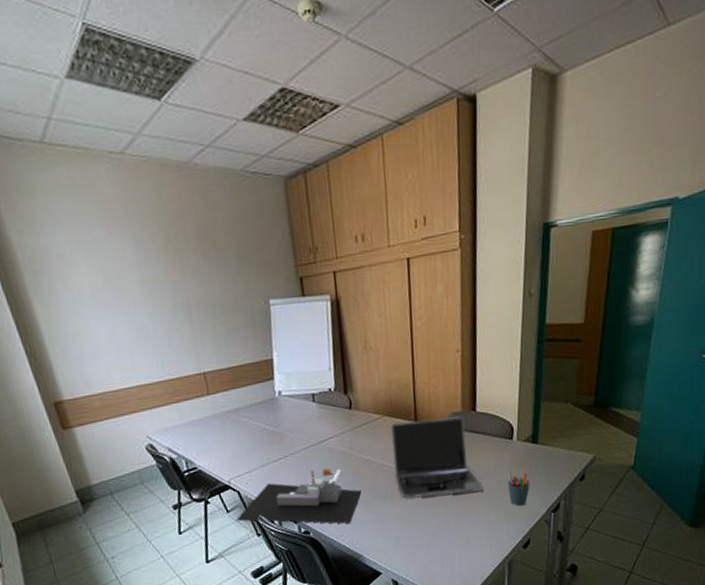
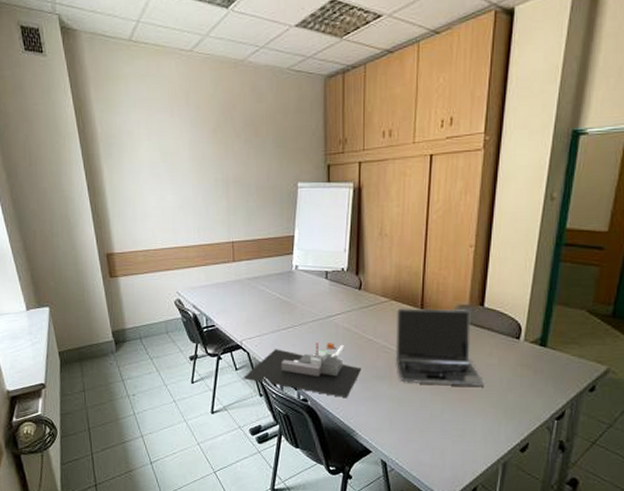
pen holder: present [507,470,530,506] -> none [510,369,534,408]

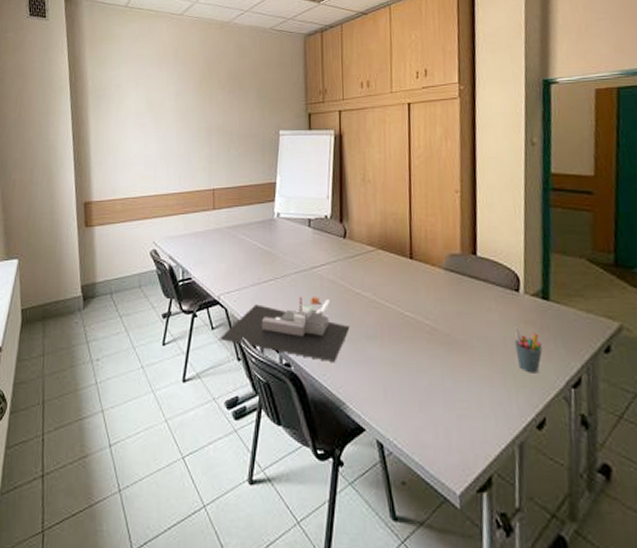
laptop: present [395,307,485,386] -> none [385,256,487,347]
pen holder: none [510,369,534,408] -> present [515,327,543,373]

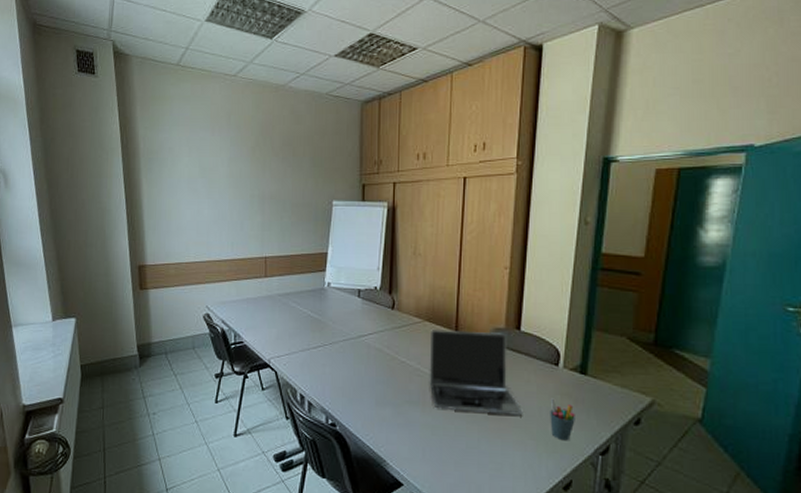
desk organizer: present [218,297,350,361] -> none [268,363,393,423]
laptop: none [385,256,487,347] -> present [429,328,523,416]

